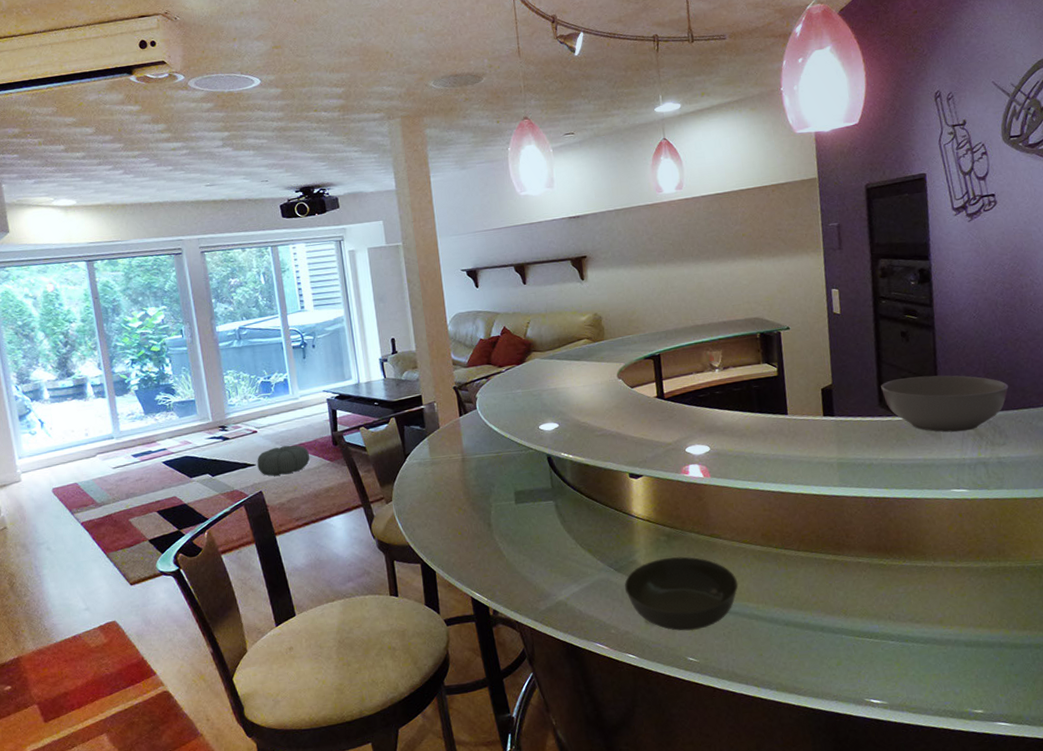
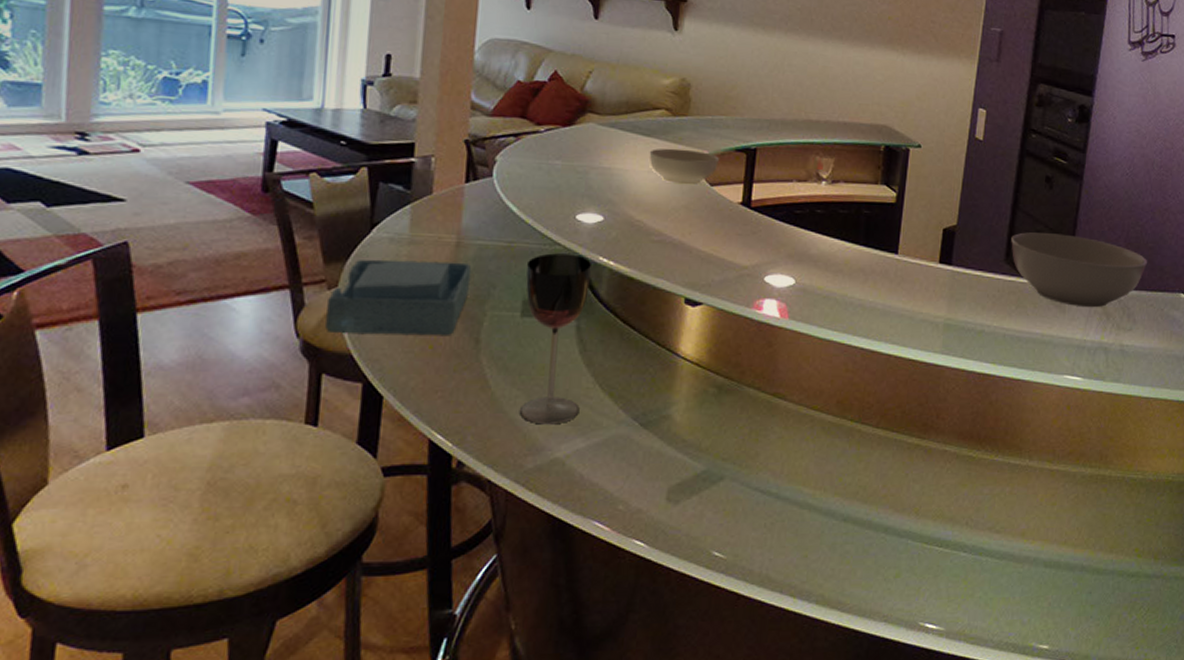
pouf: present [257,444,310,476] -> none [128,179,221,223]
napkin holder: none [388,471,478,533] -> present [325,259,472,336]
wineglass: none [512,454,570,578] -> present [519,253,591,425]
bowl: none [581,364,634,391] -> present [649,148,719,185]
bowl: present [624,556,739,631] -> none [647,416,796,517]

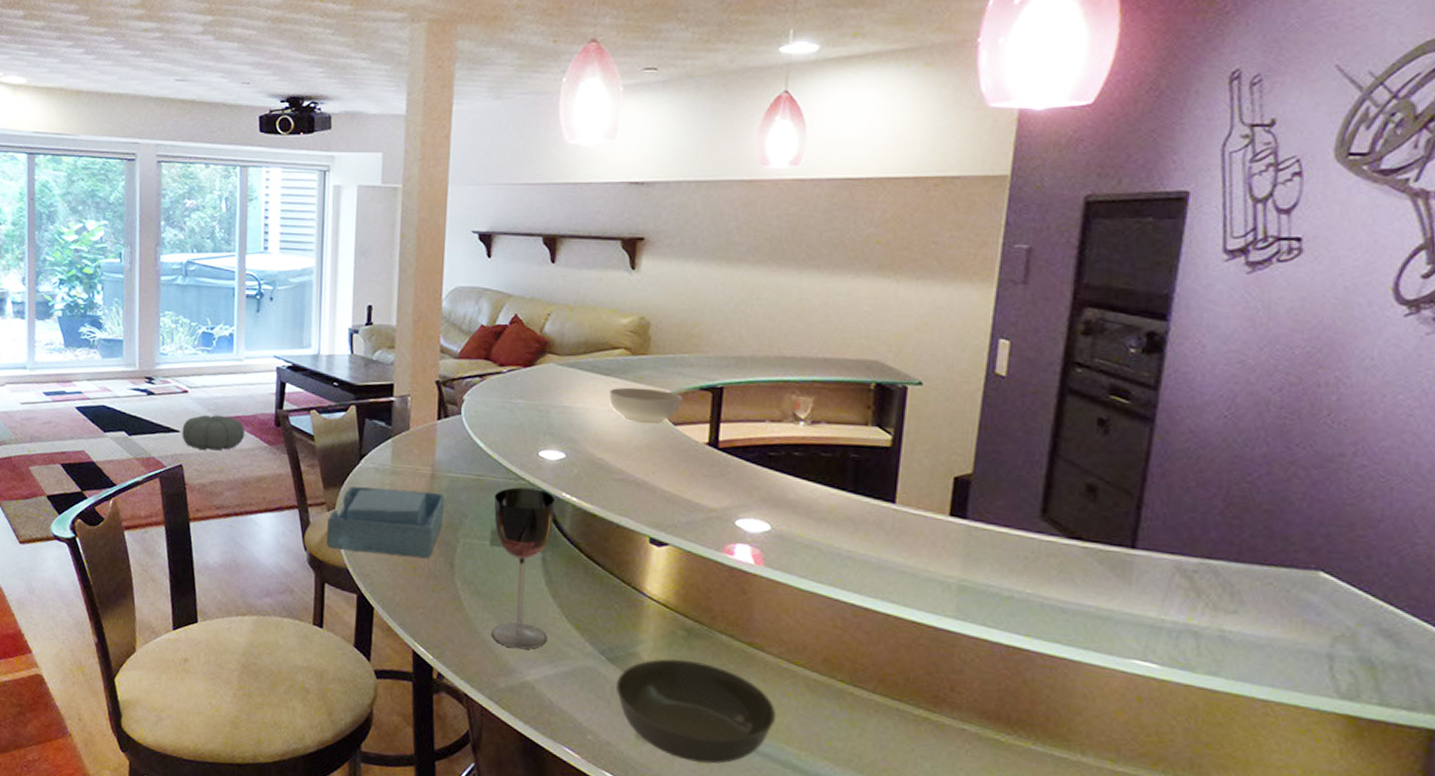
pouf: none [128,179,221,223] -> present [182,415,246,451]
bowl: none [647,416,796,517] -> present [615,658,777,764]
bowl: present [1011,232,1148,308] -> none [1049,484,1263,581]

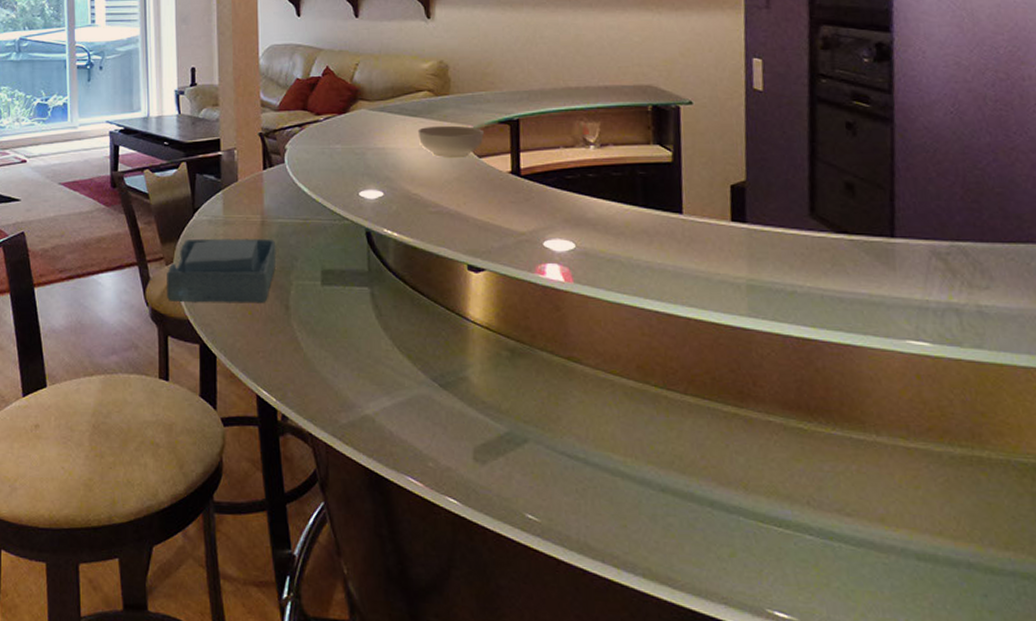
pouf: present [182,415,246,451] -> none [22,181,83,216]
wineglass: present [491,487,555,650] -> none [321,227,382,384]
bowl: present [615,658,777,764] -> none [449,378,601,480]

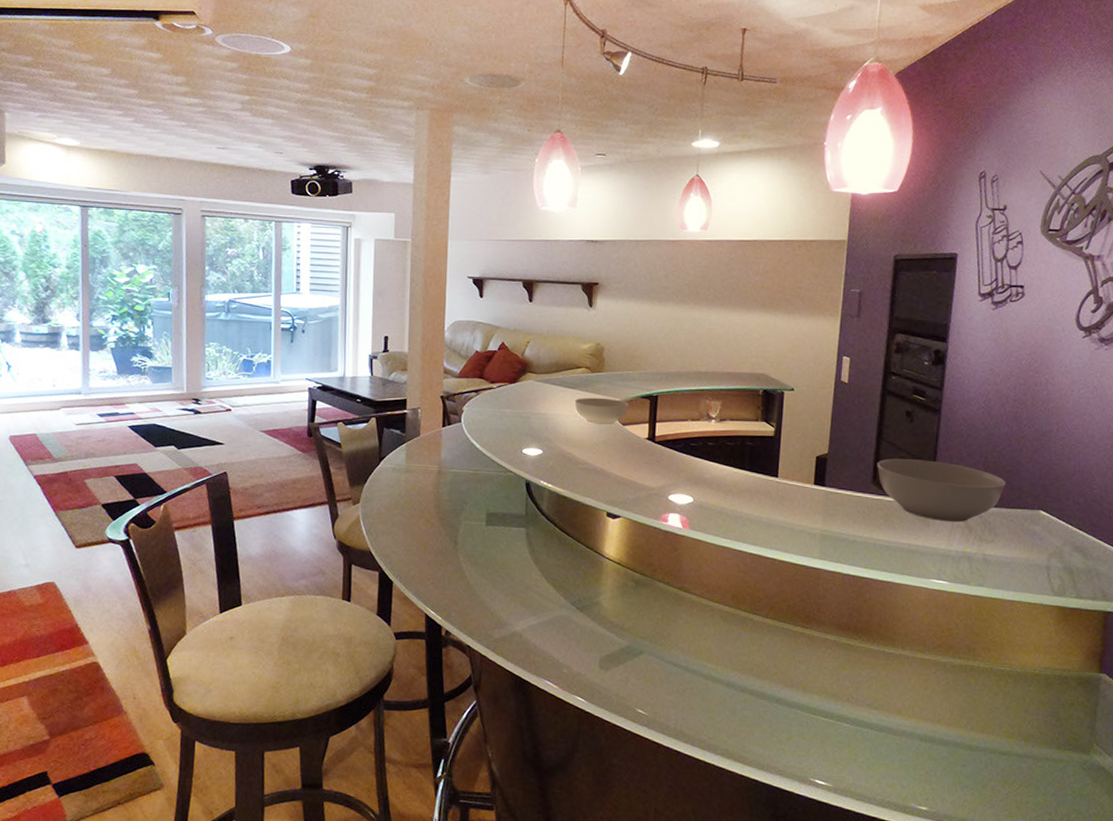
napkin holder: present [167,238,277,304] -> none [353,483,450,539]
bowl: none [813,184,999,264] -> present [877,458,1007,523]

